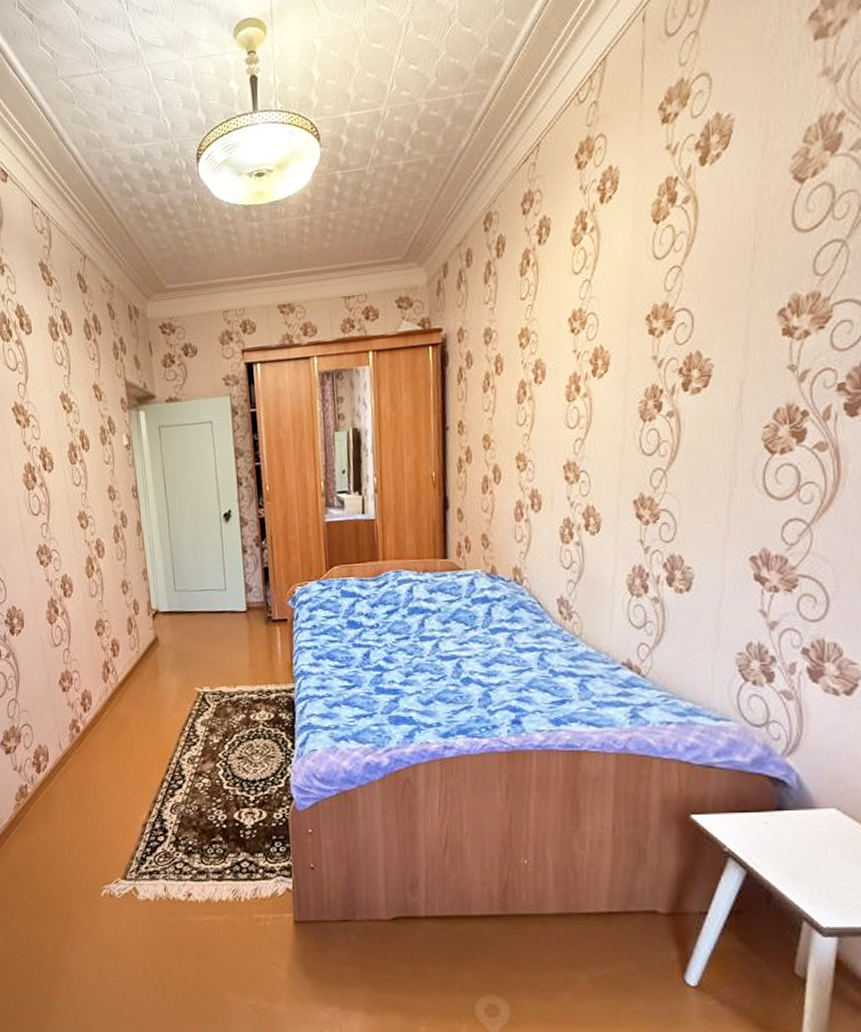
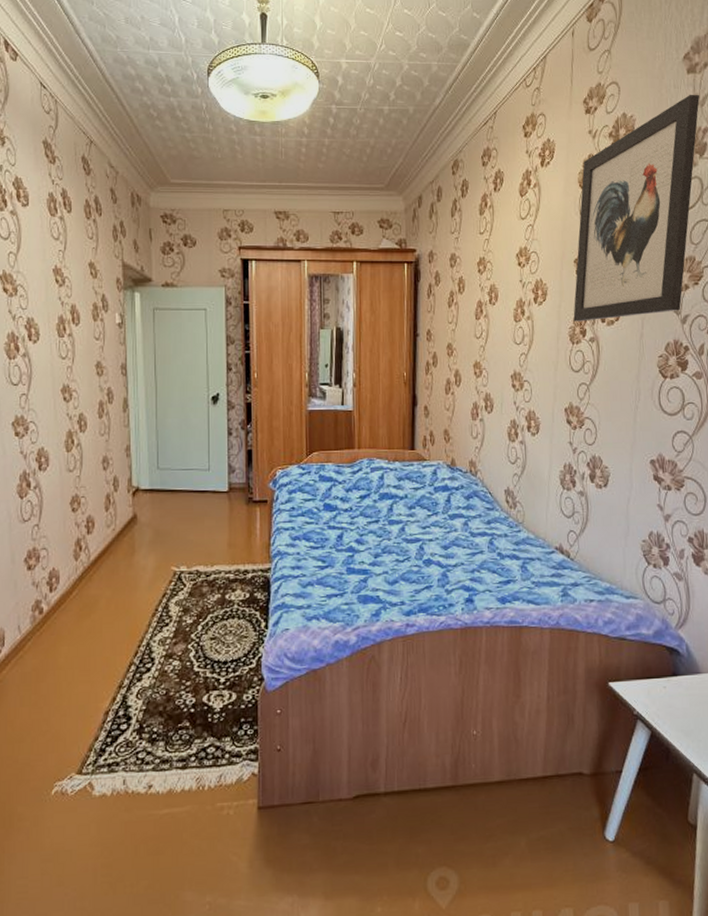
wall art: none [644,67,833,394] -> present [573,94,700,321]

